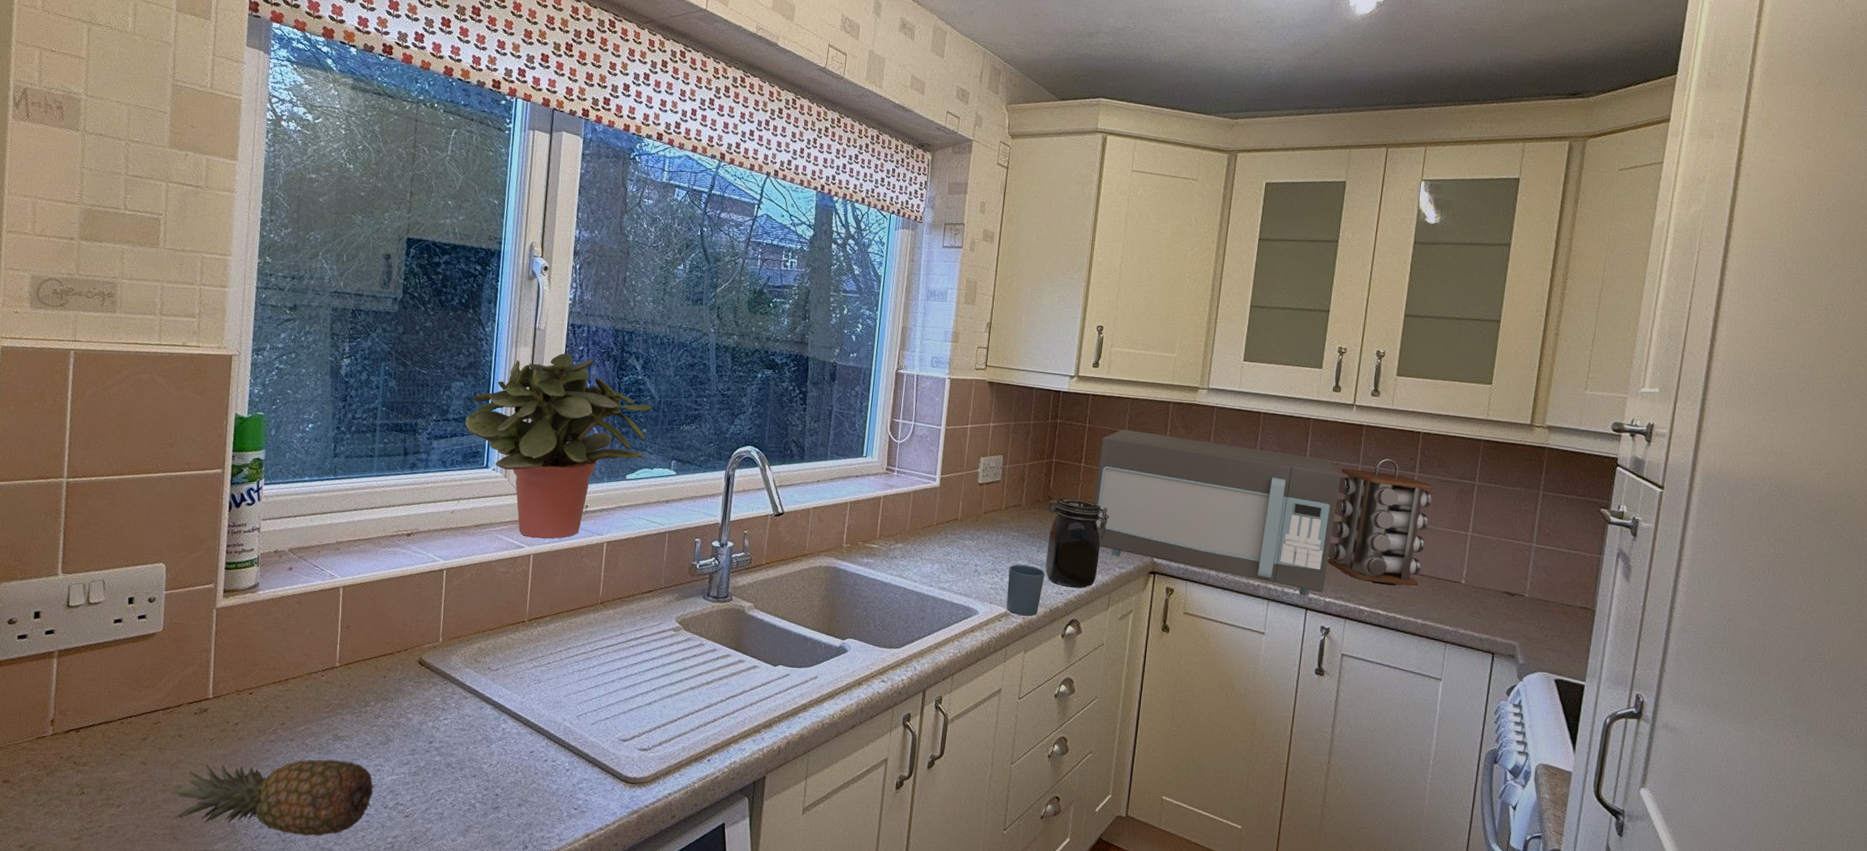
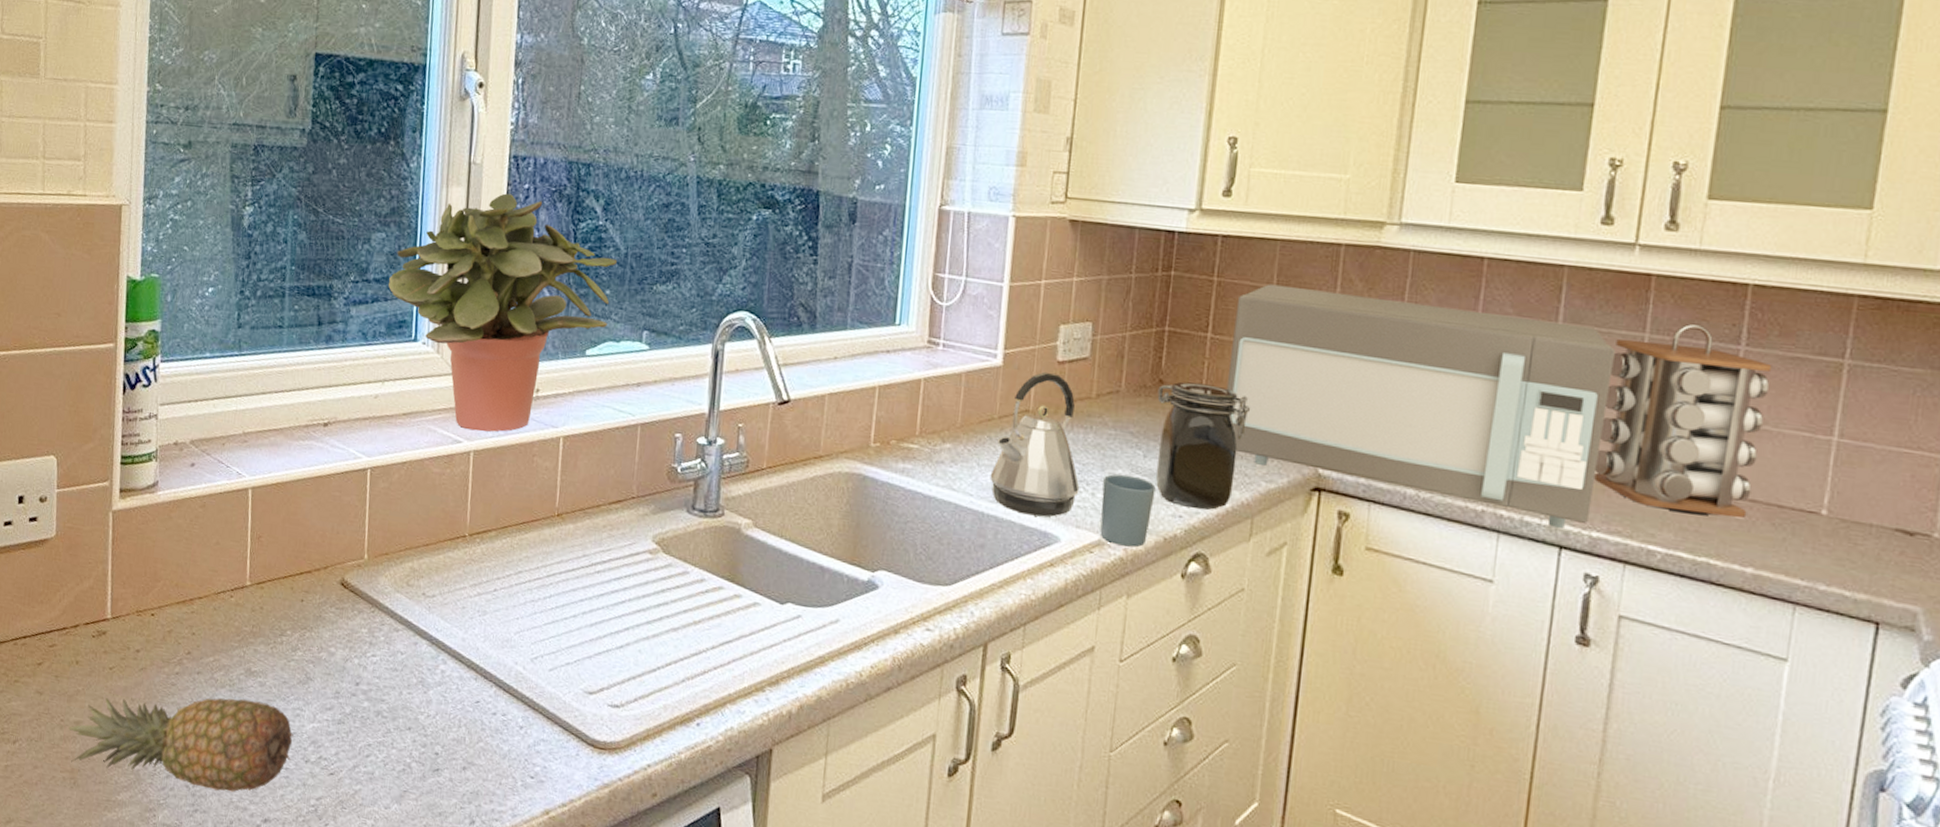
kettle: none [929,491,993,596] -> present [990,371,1080,517]

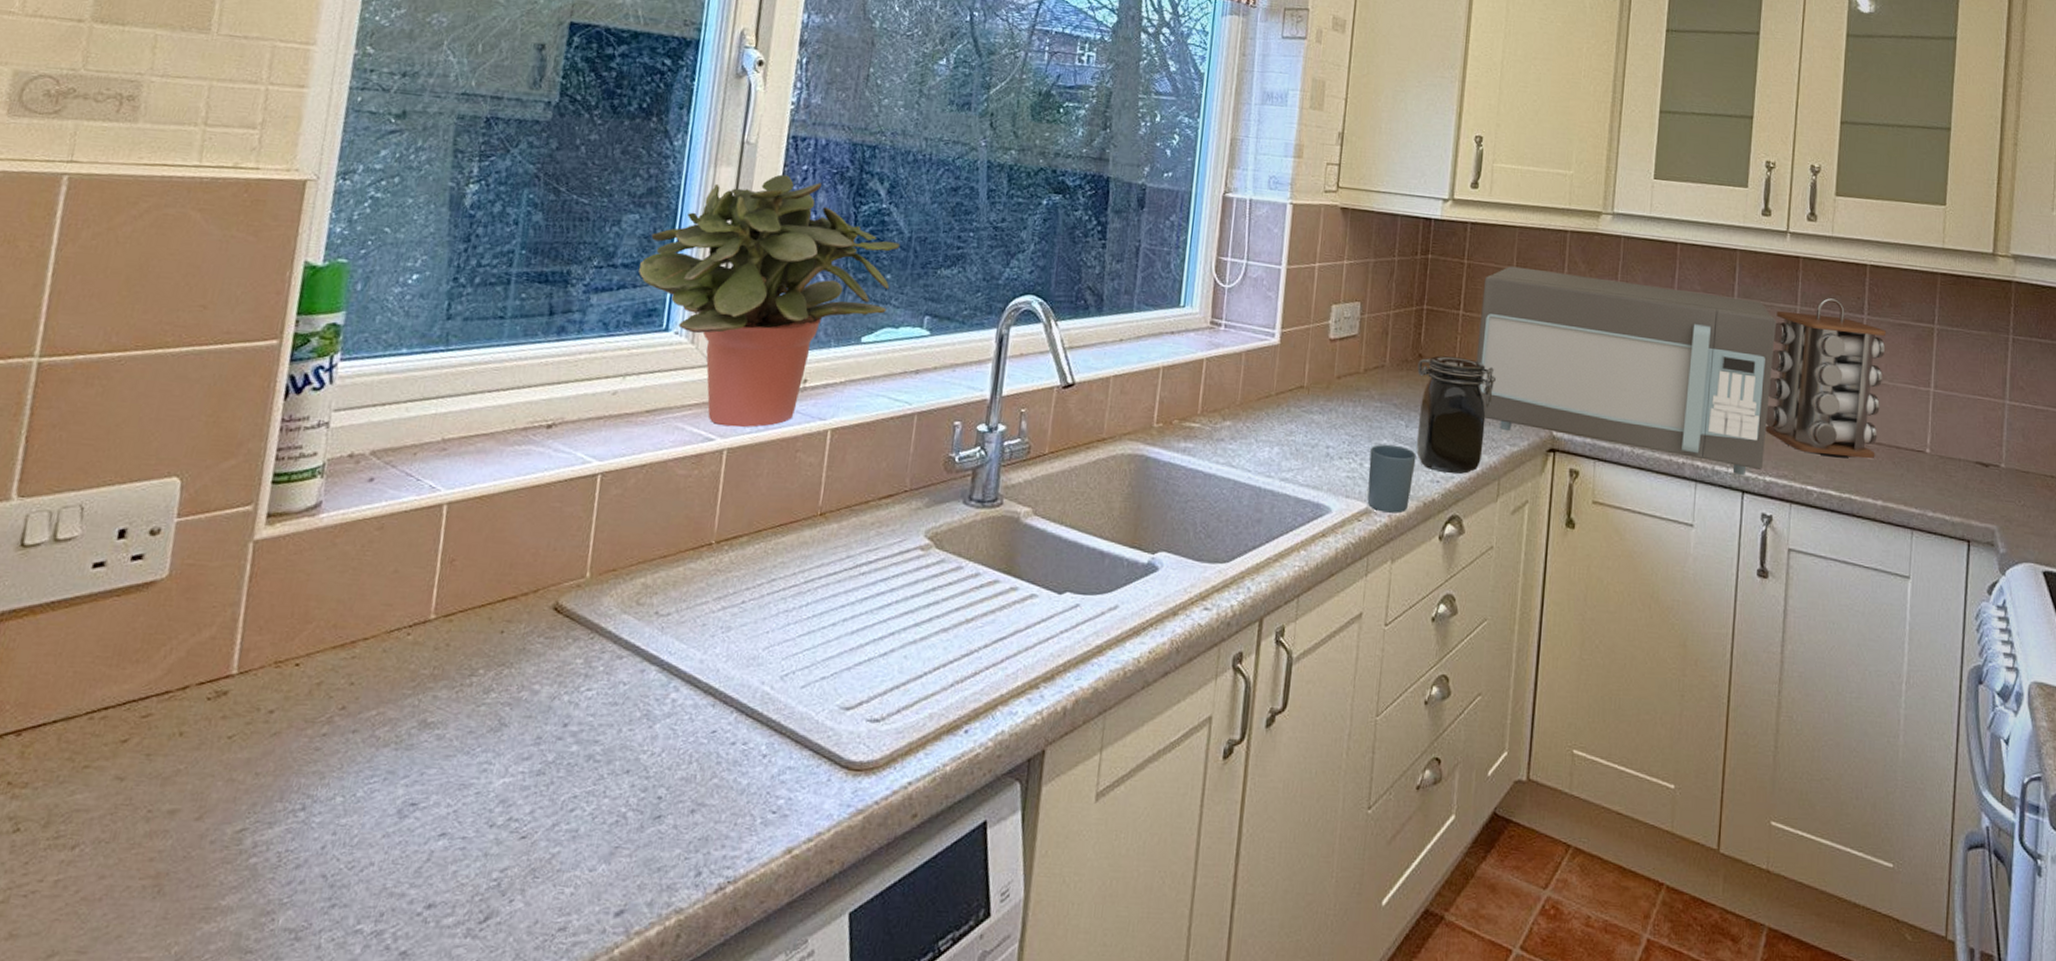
fruit: present [68,698,294,792] -> none [157,757,477,877]
kettle: present [990,371,1080,517] -> none [1267,349,1349,489]

